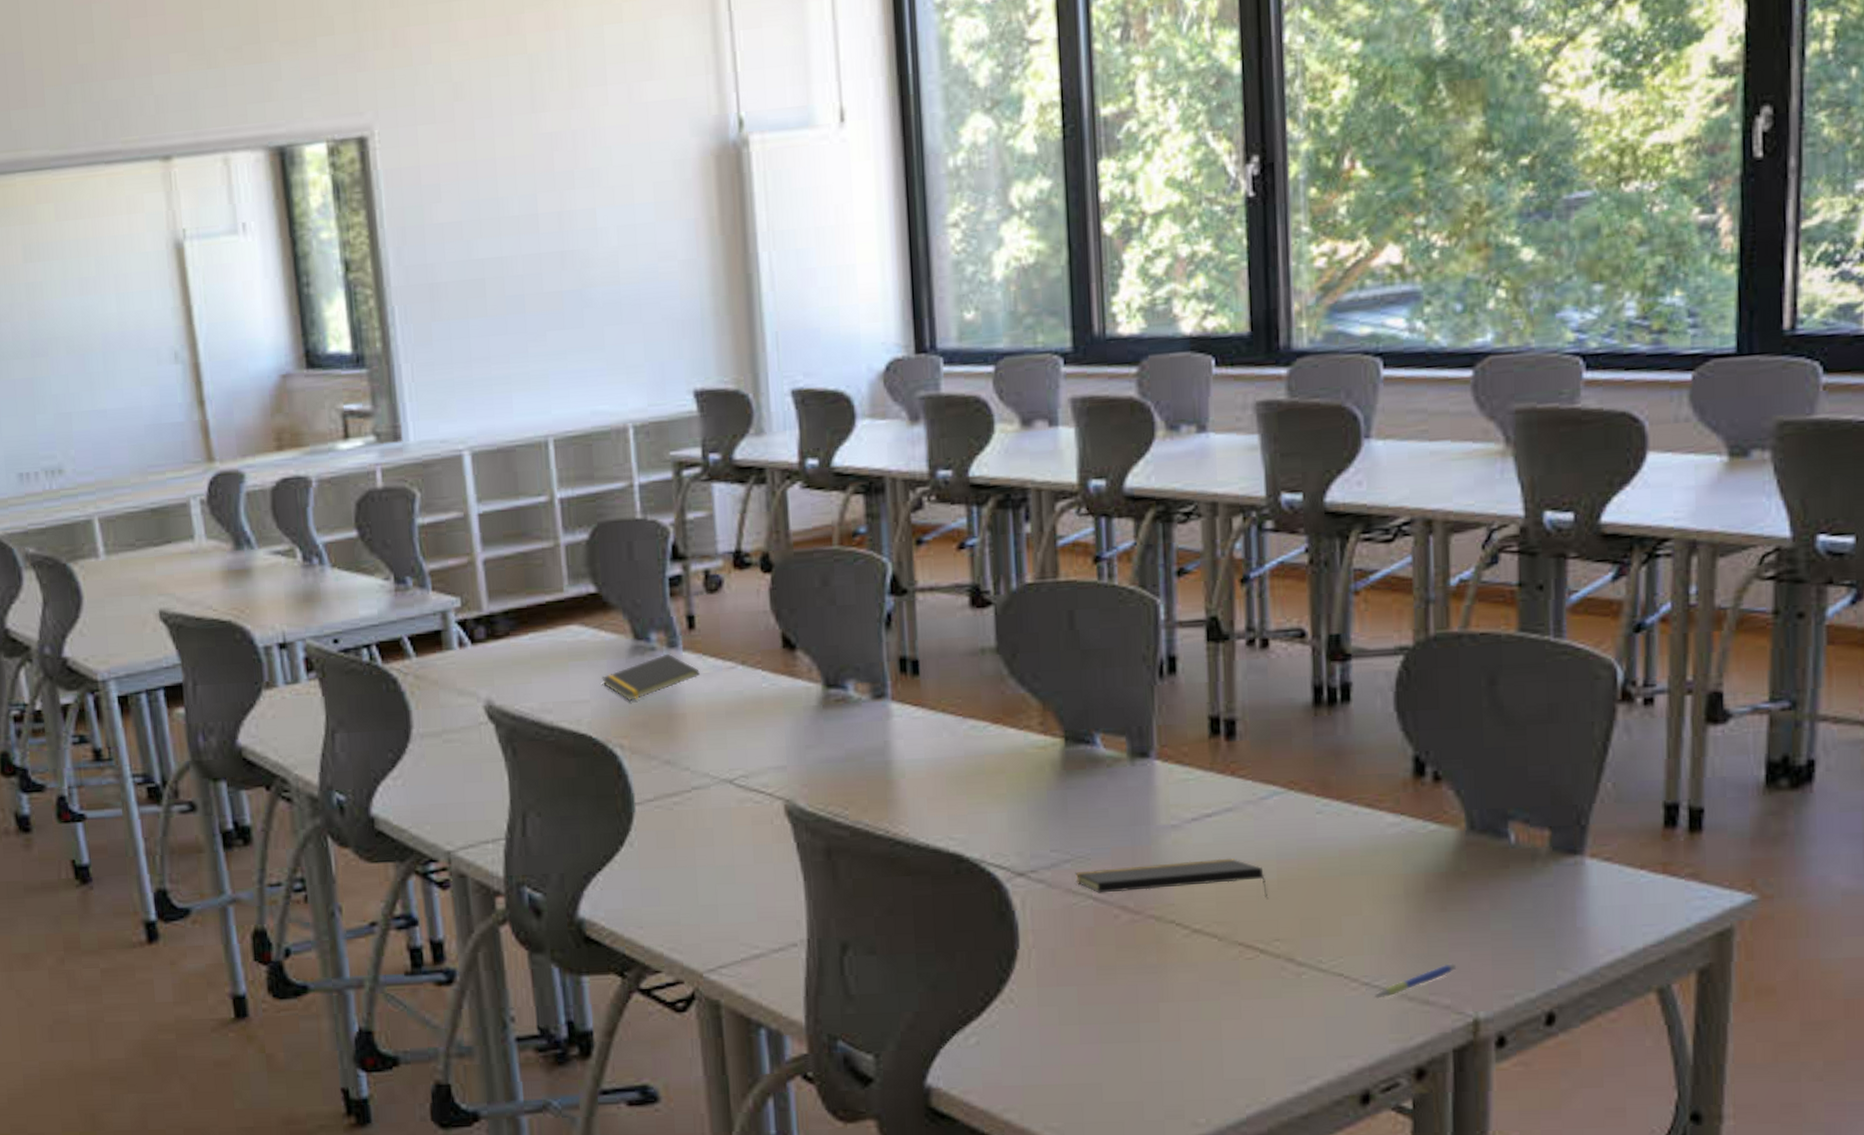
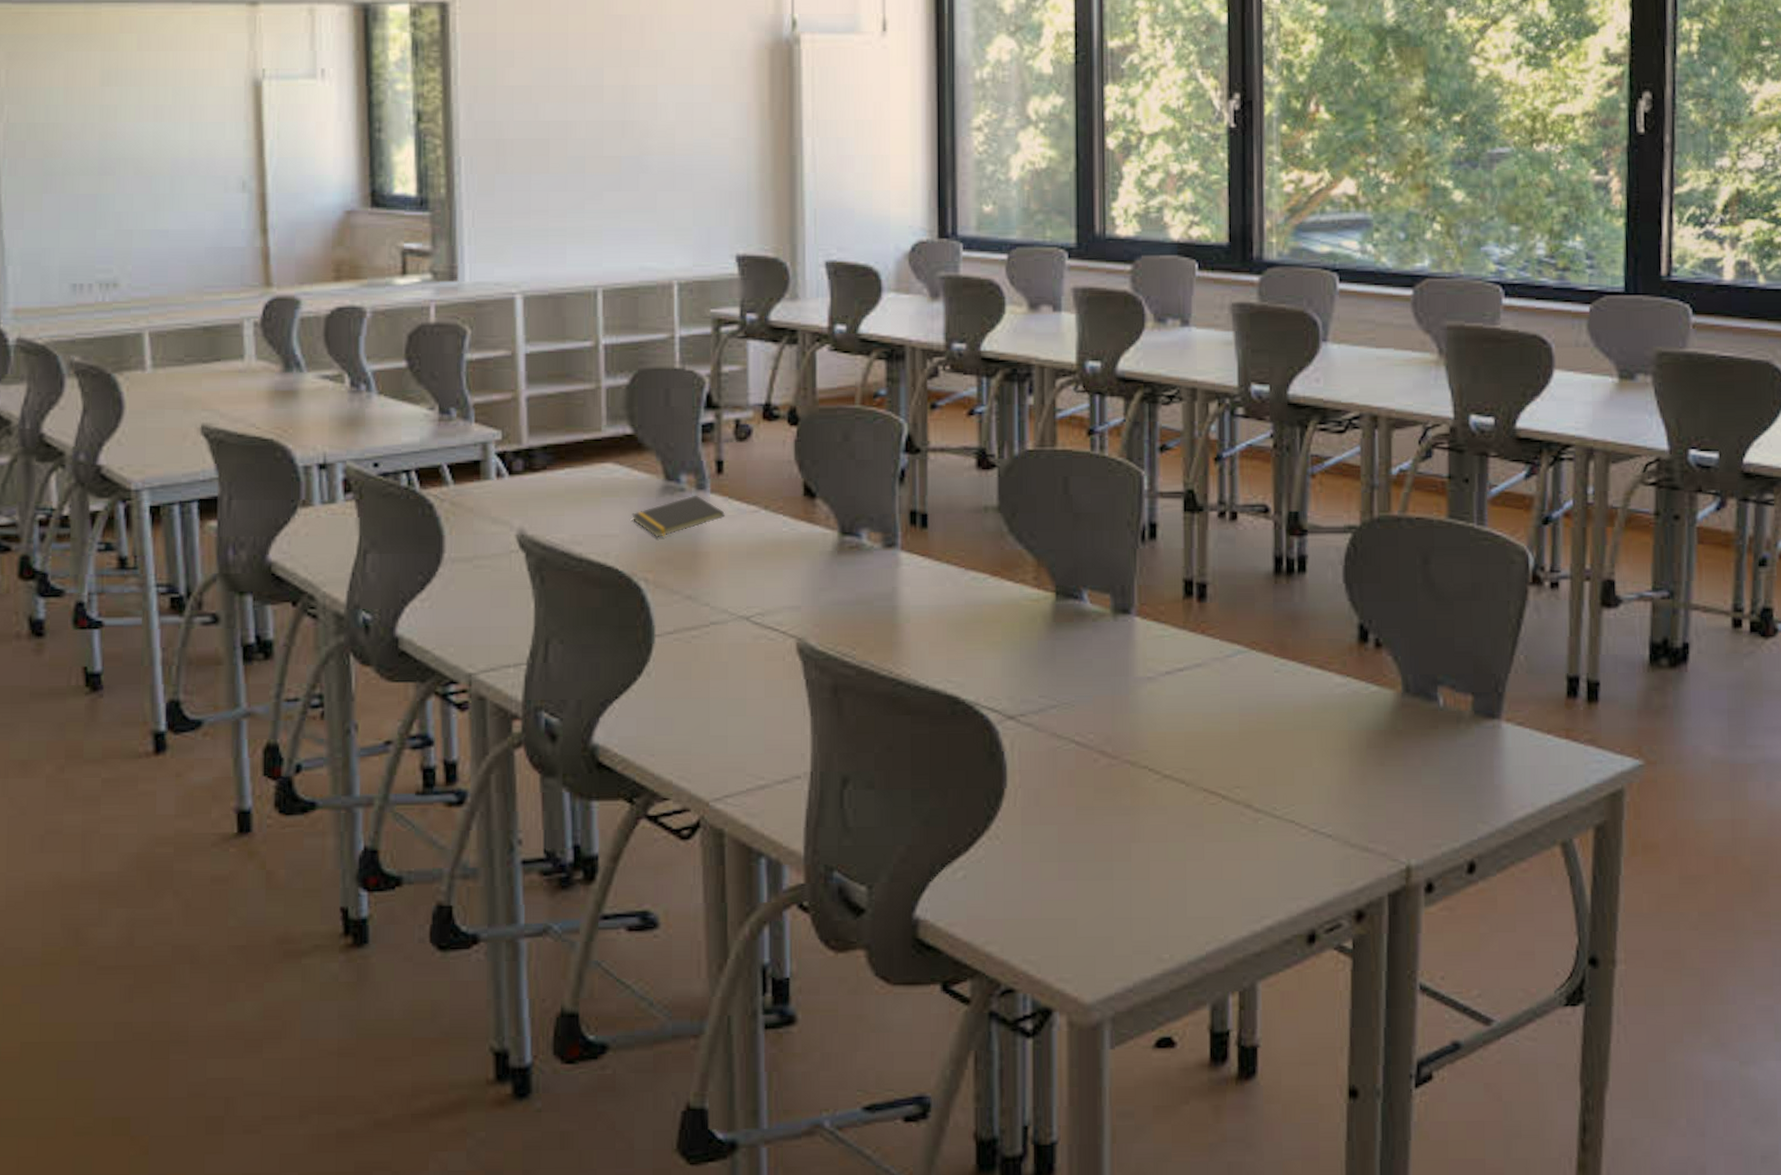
notepad: present [1075,858,1269,900] -> none [1060,709,1231,749]
pen: present [1374,963,1456,999] -> none [1320,814,1392,845]

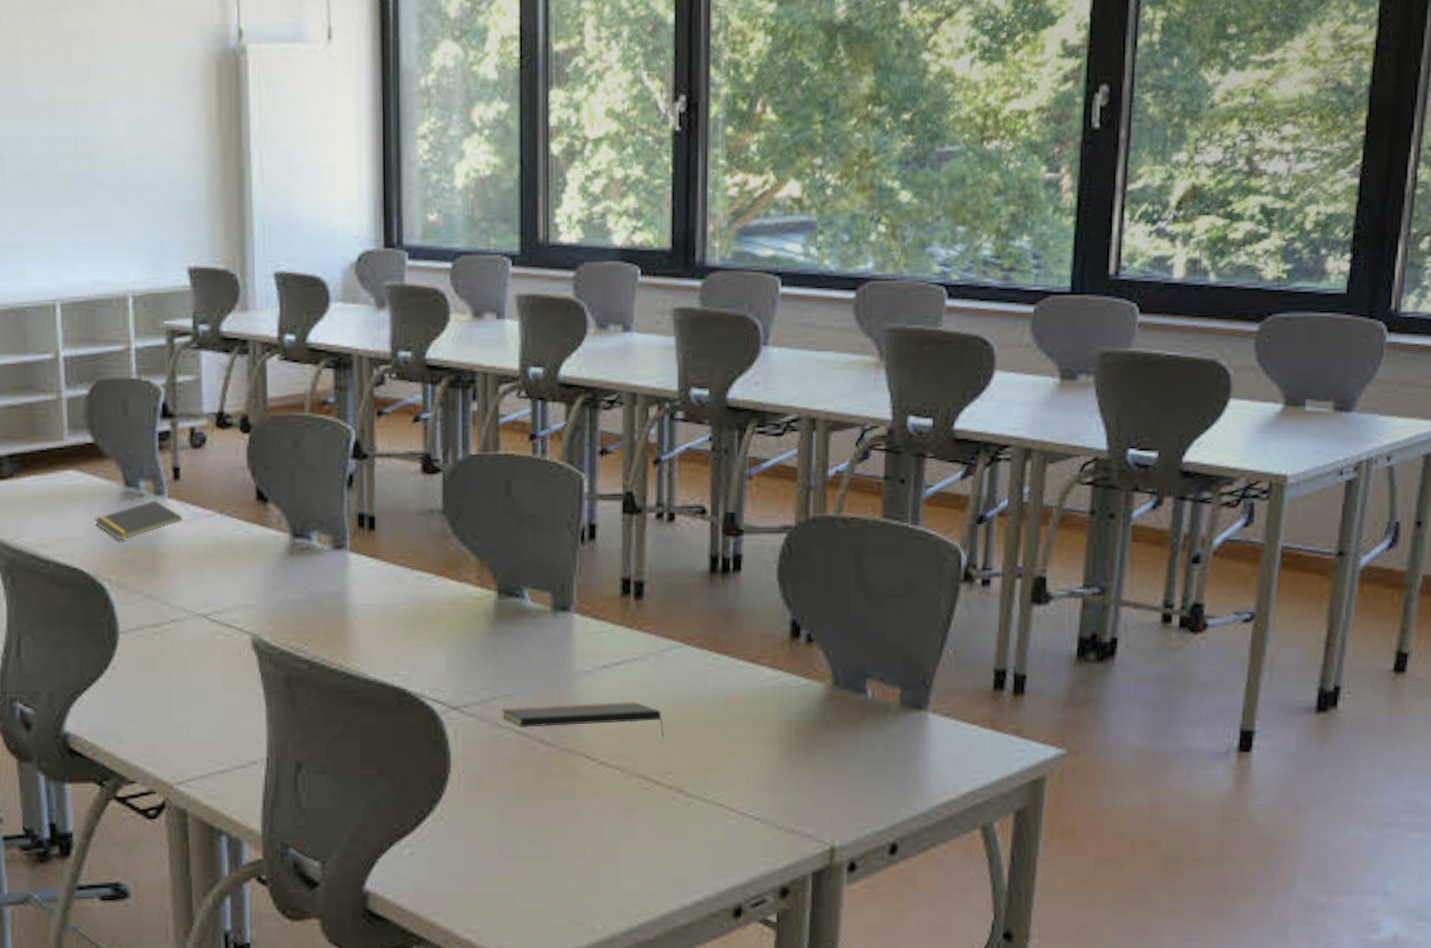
notepad: none [1060,709,1231,749] -> present [501,701,665,738]

